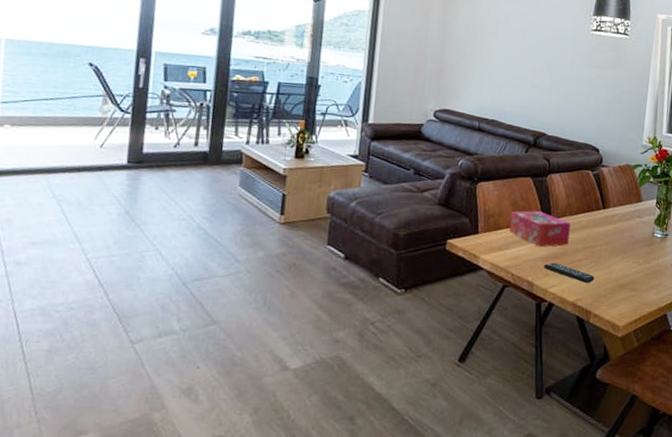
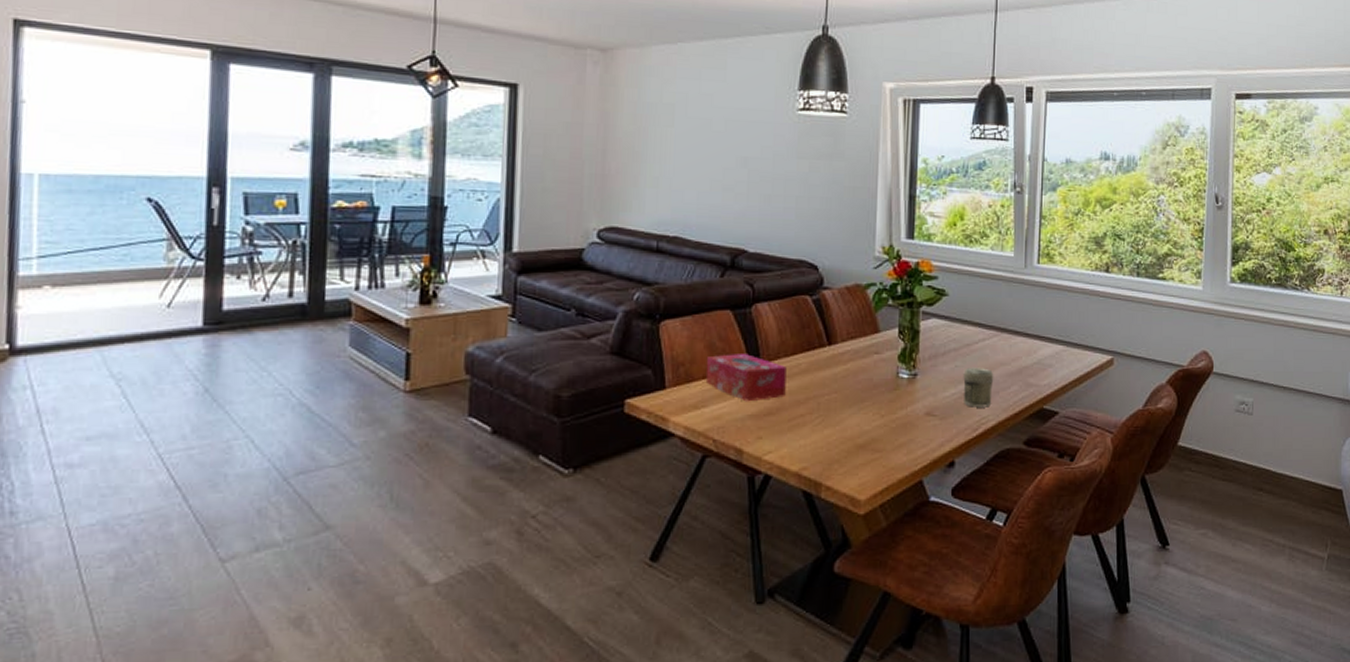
remote control: present [544,262,595,284] -> none [755,421,824,447]

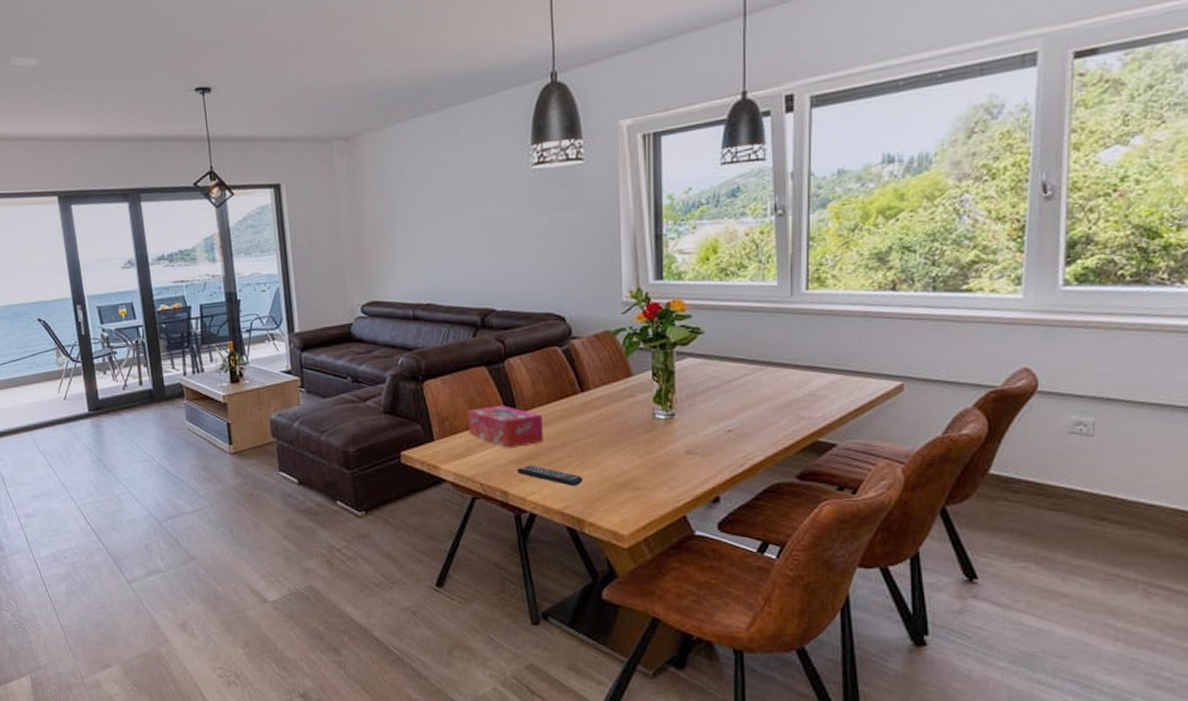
remote control: none [755,421,824,447] -> present [517,465,583,487]
jar: present [963,367,994,407] -> none [725,403,760,444]

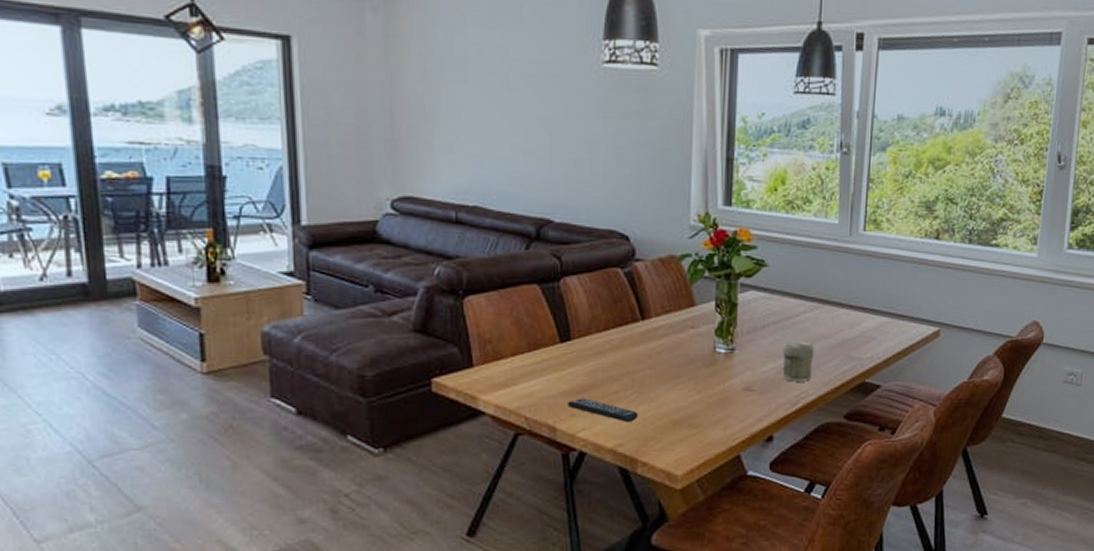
tissue box: present [467,405,543,449] -> none [514,330,599,379]
jar: none [725,403,760,444] -> present [783,341,815,382]

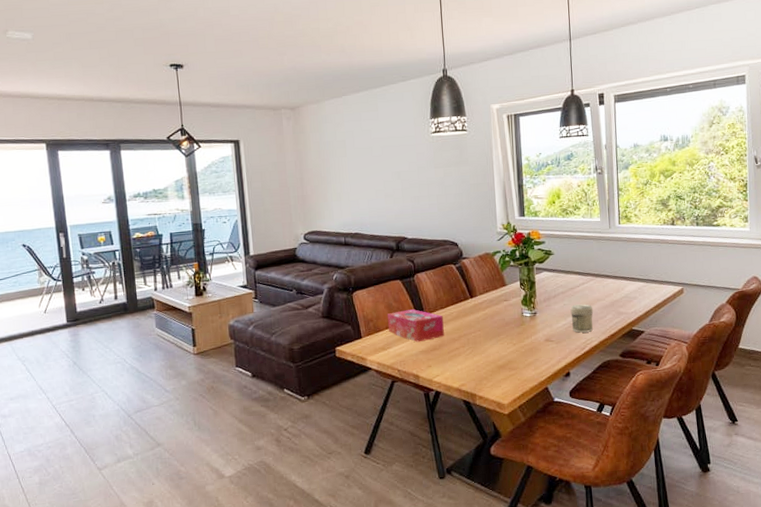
tissue box: none [514,330,599,379] -> present [387,309,444,342]
remote control: present [568,398,639,423] -> none [425,354,474,370]

